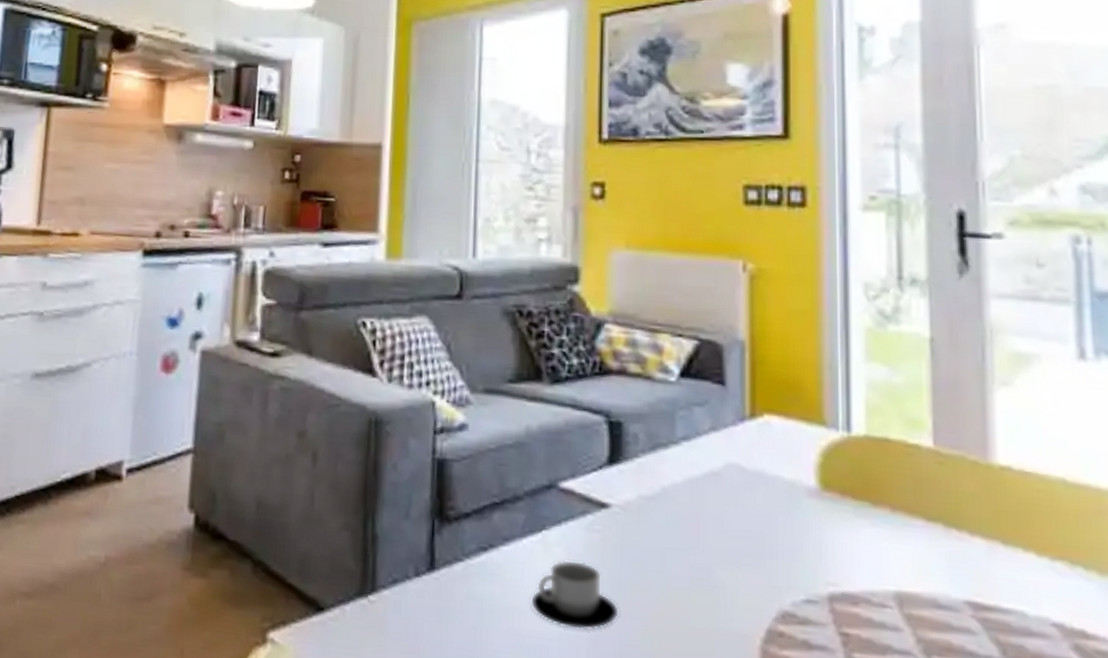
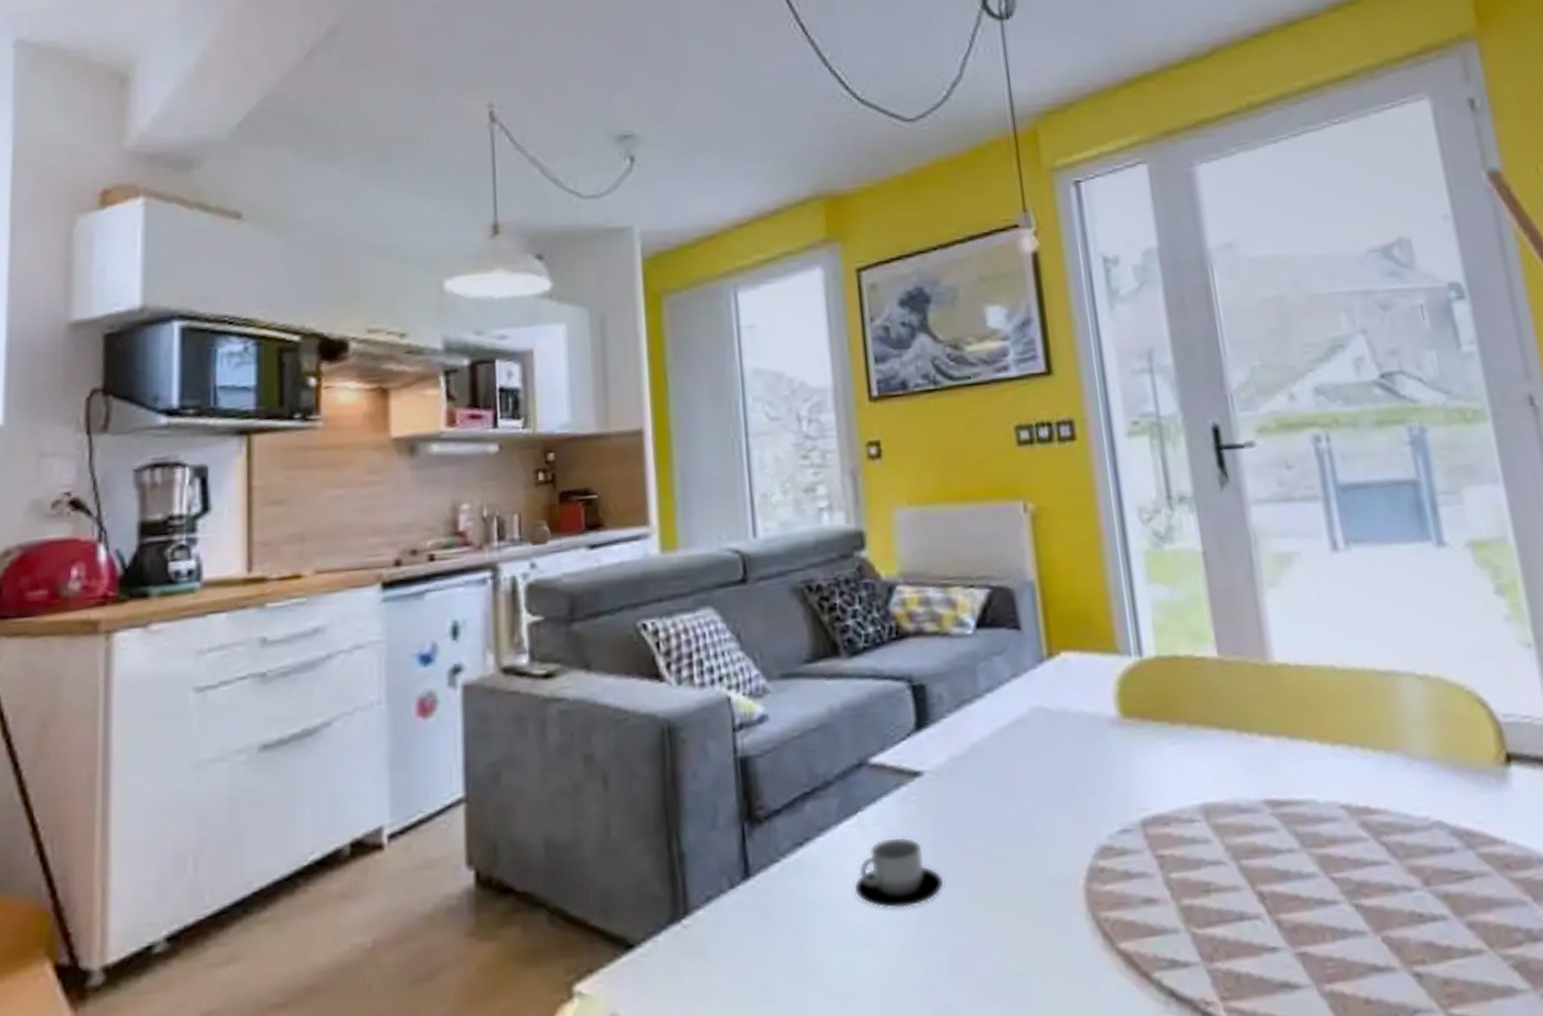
jar: none [270,214,291,238] -> present [528,520,551,547]

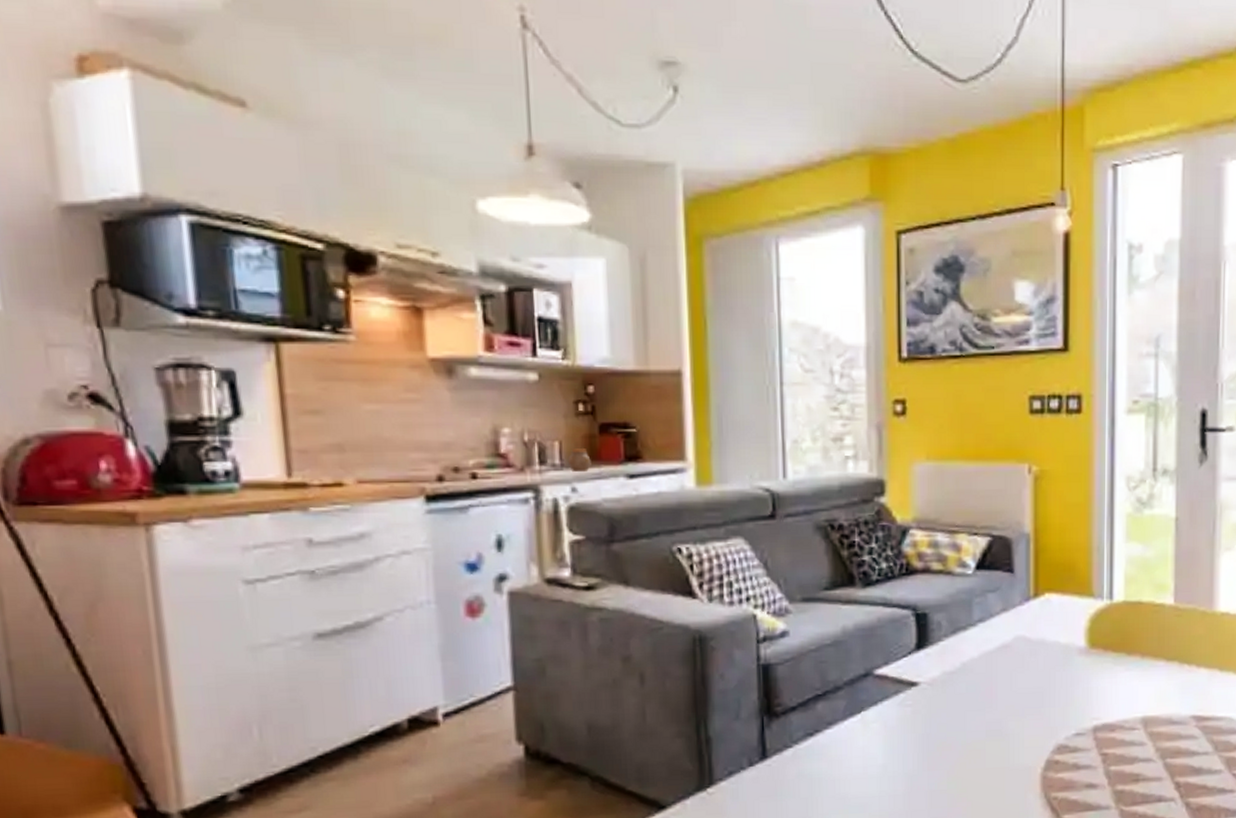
cup: present [854,837,944,908] -> none [854,732,928,785]

